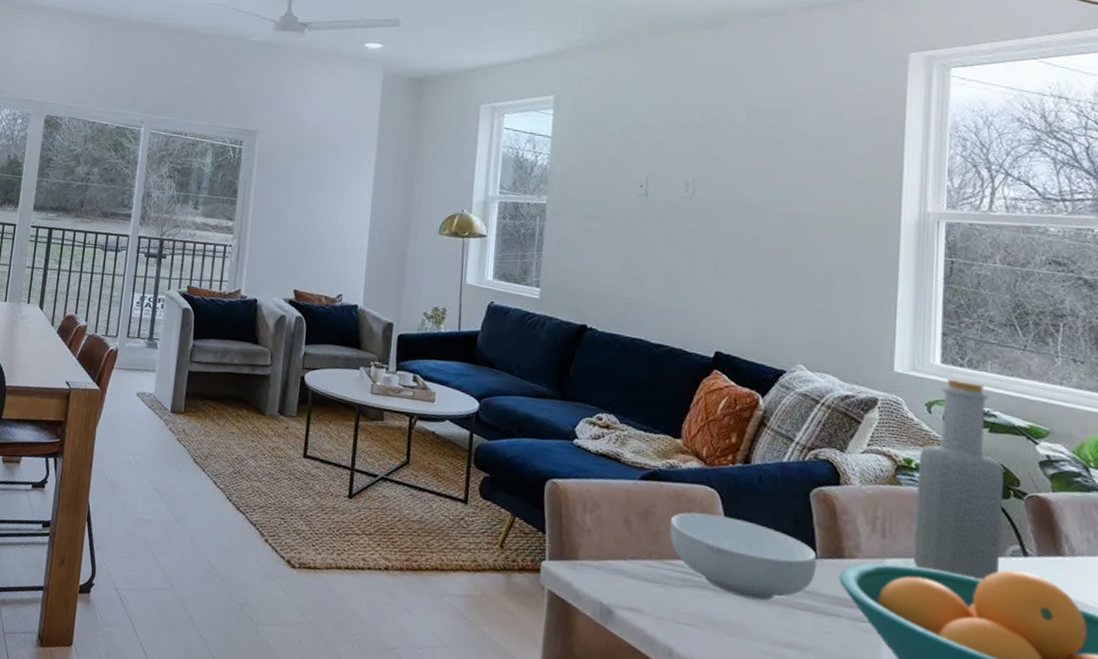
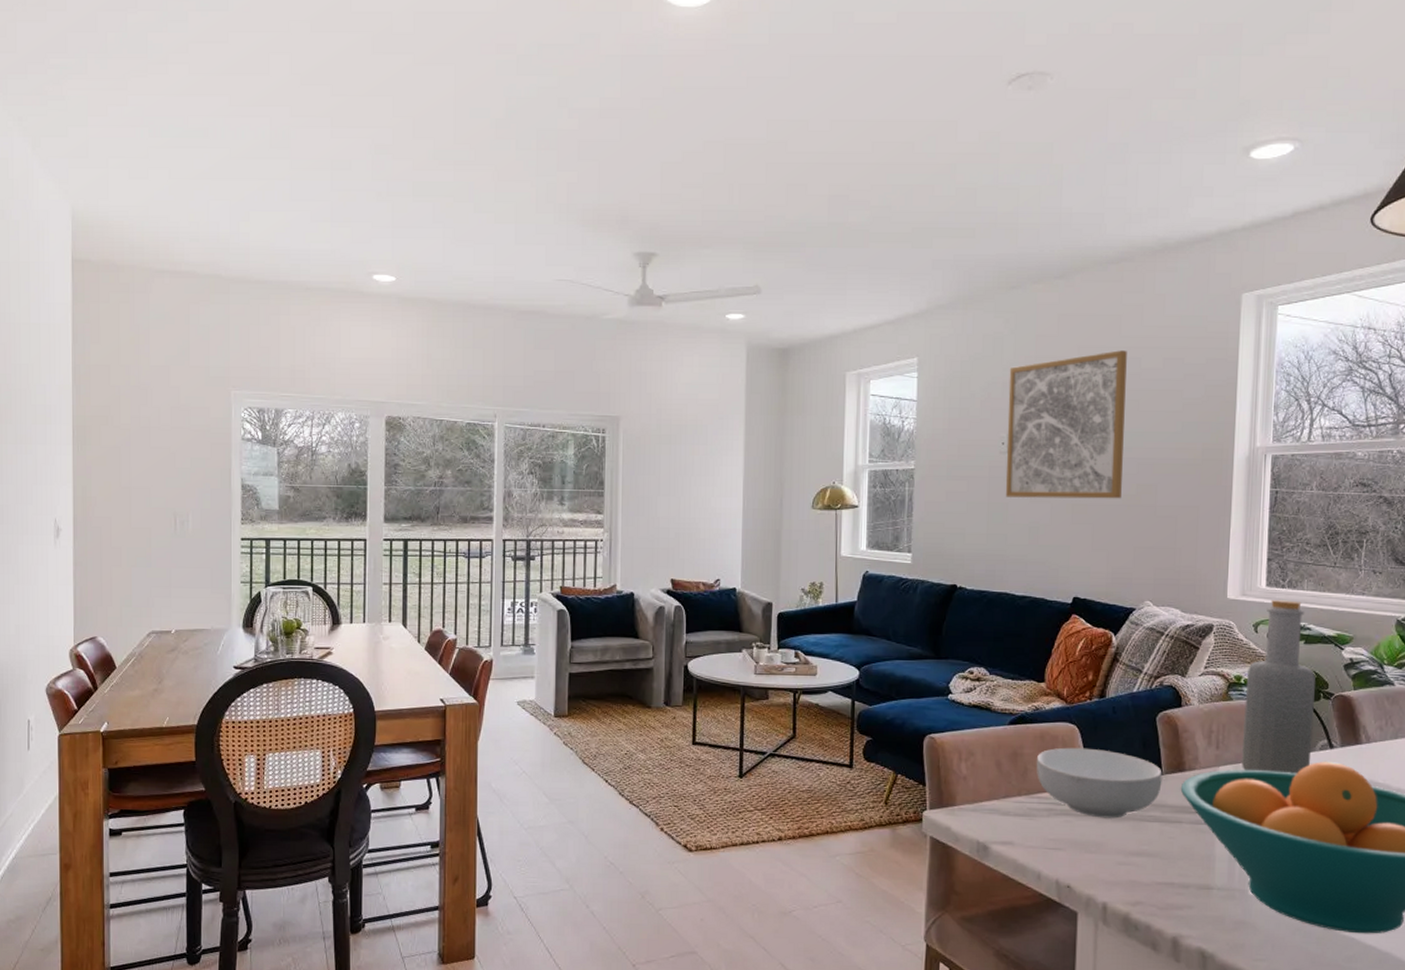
wall art: none [642,102,779,254] -> present [1005,350,1127,499]

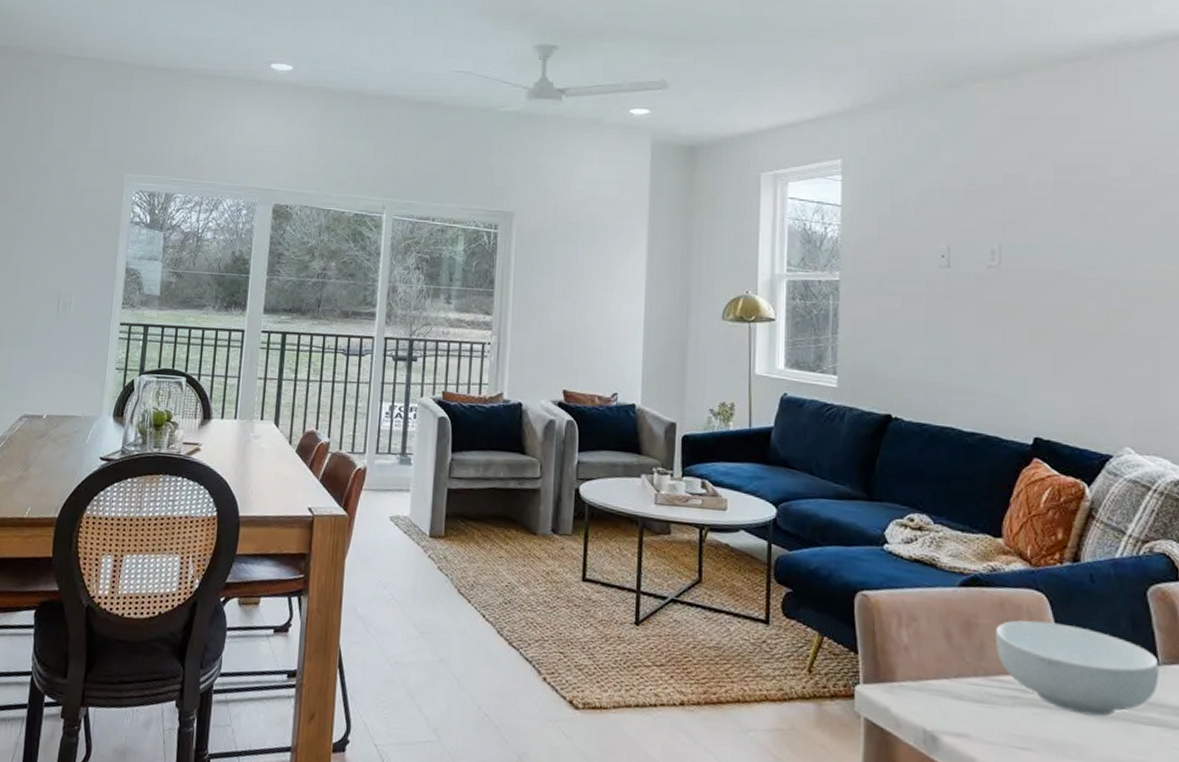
wall art: present [1005,350,1127,499] -> none [947,157,1088,325]

